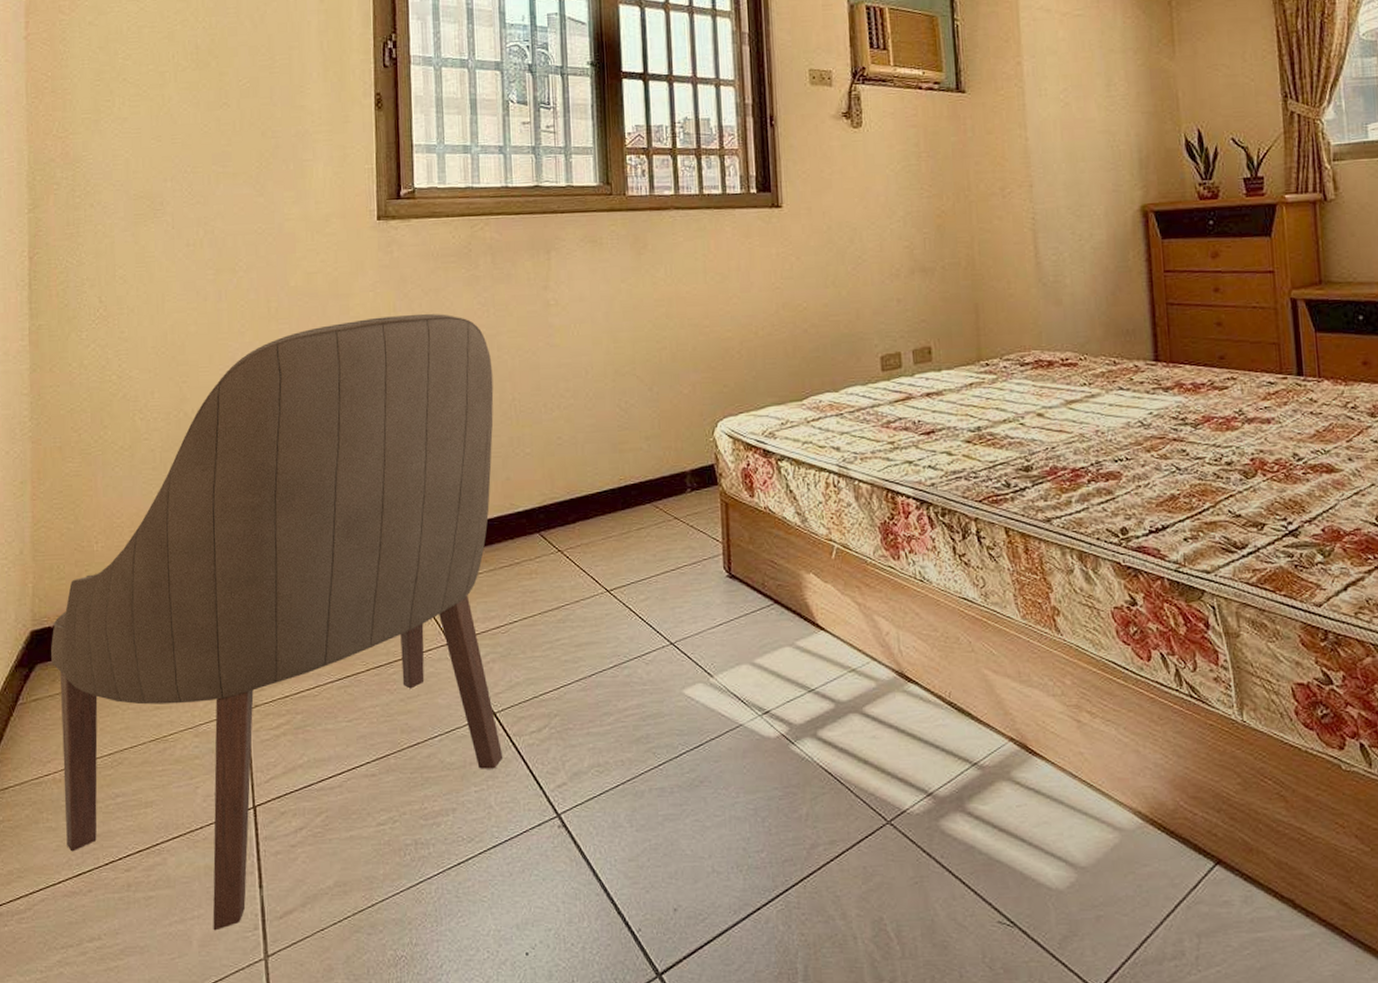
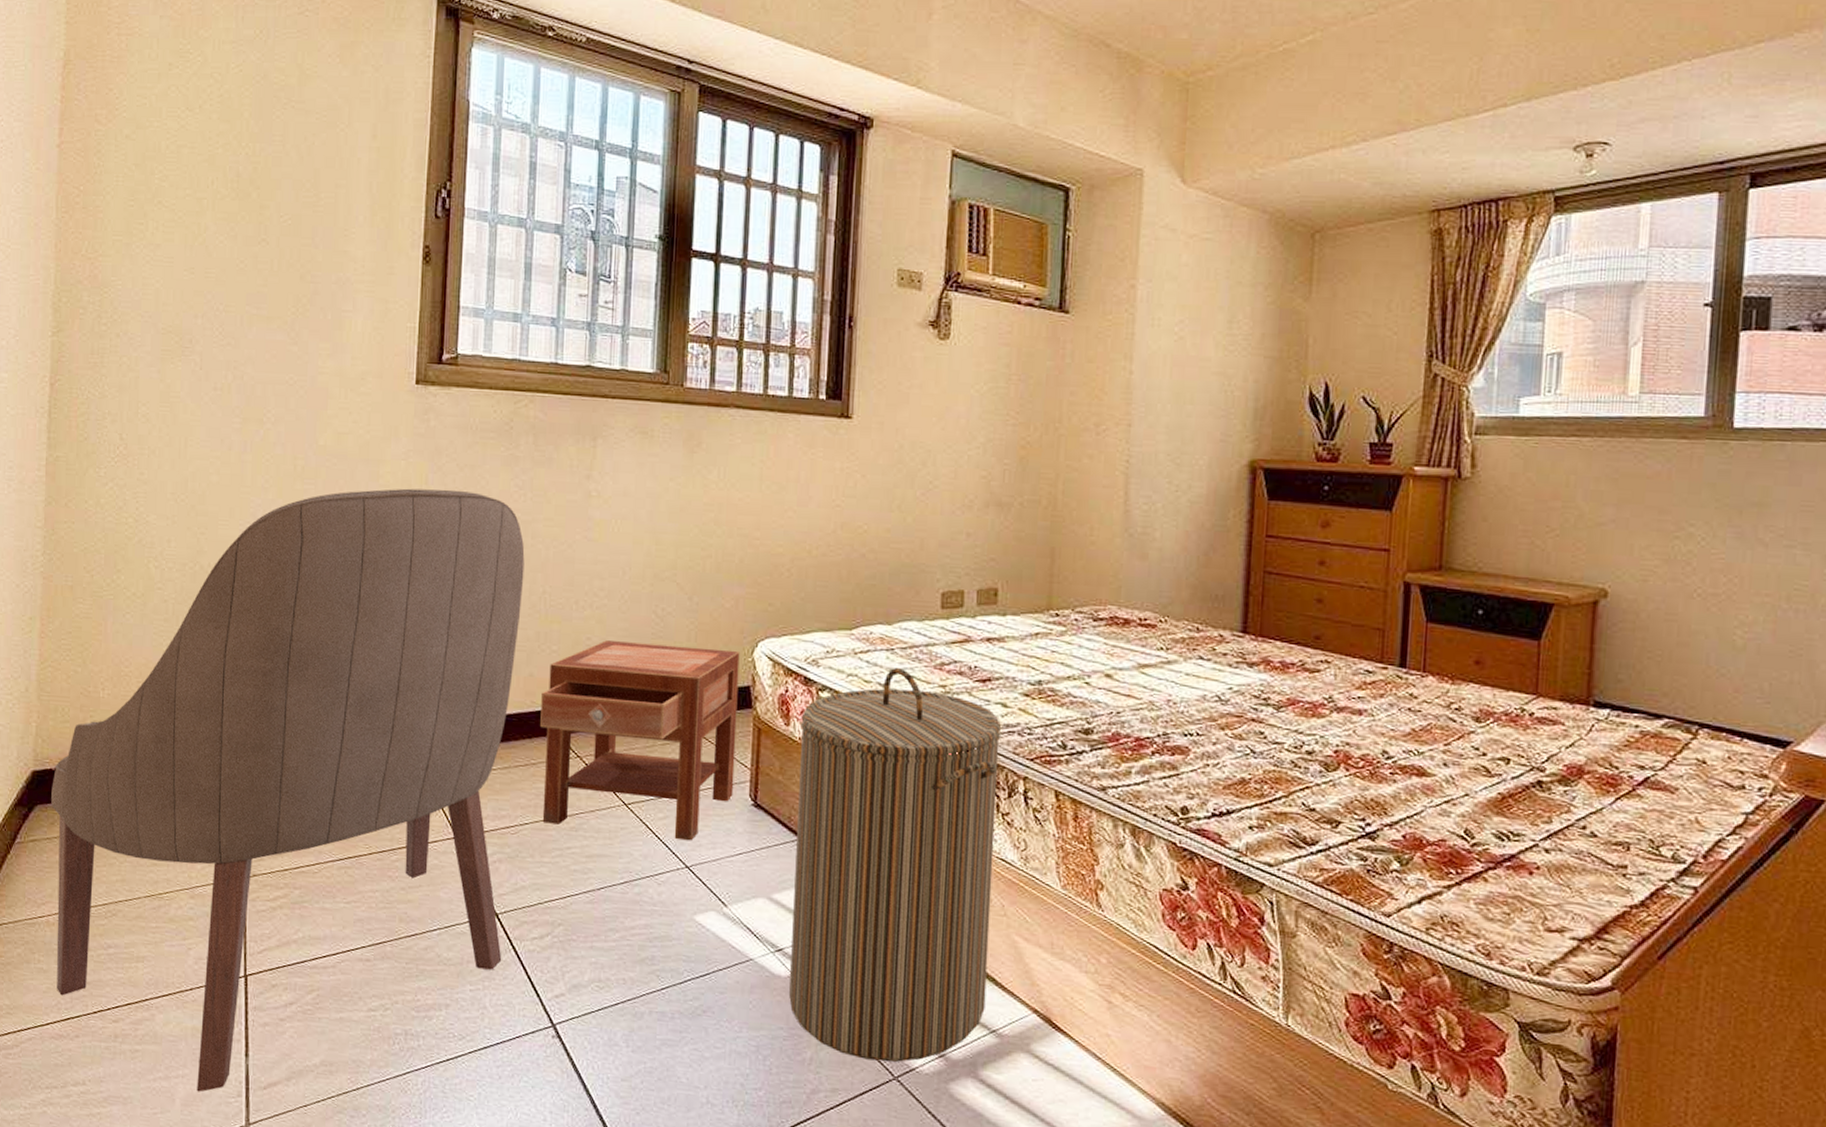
nightstand: none [519,433,709,619] -> present [540,640,740,841]
laundry hamper: none [764,431,965,808] -> present [789,668,1002,1063]

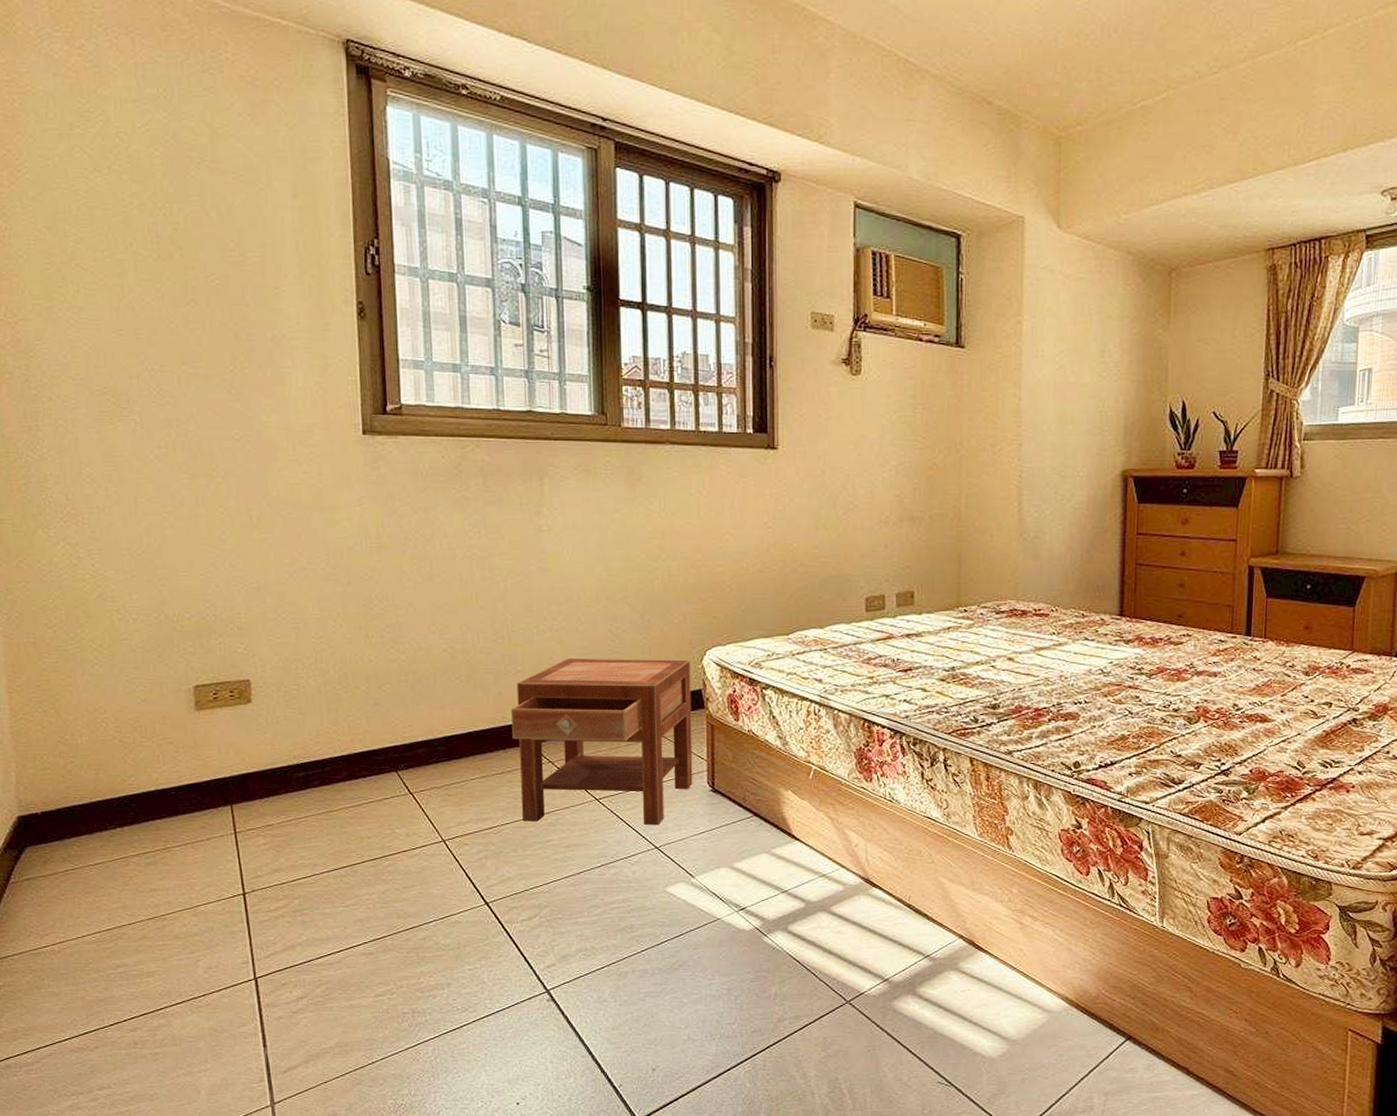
chair: present [51,488,525,1092] -> none [39,532,496,1082]
laundry hamper: present [789,668,1002,1063] -> none [749,665,923,990]

